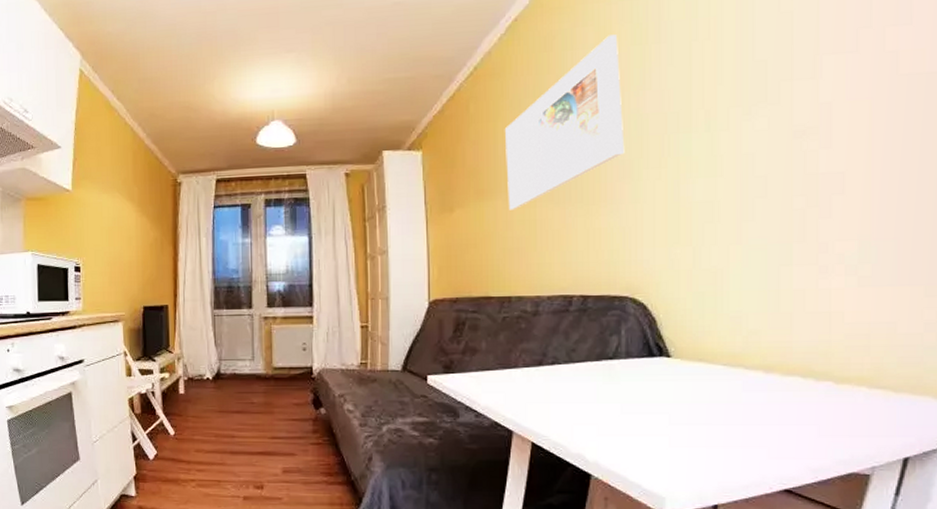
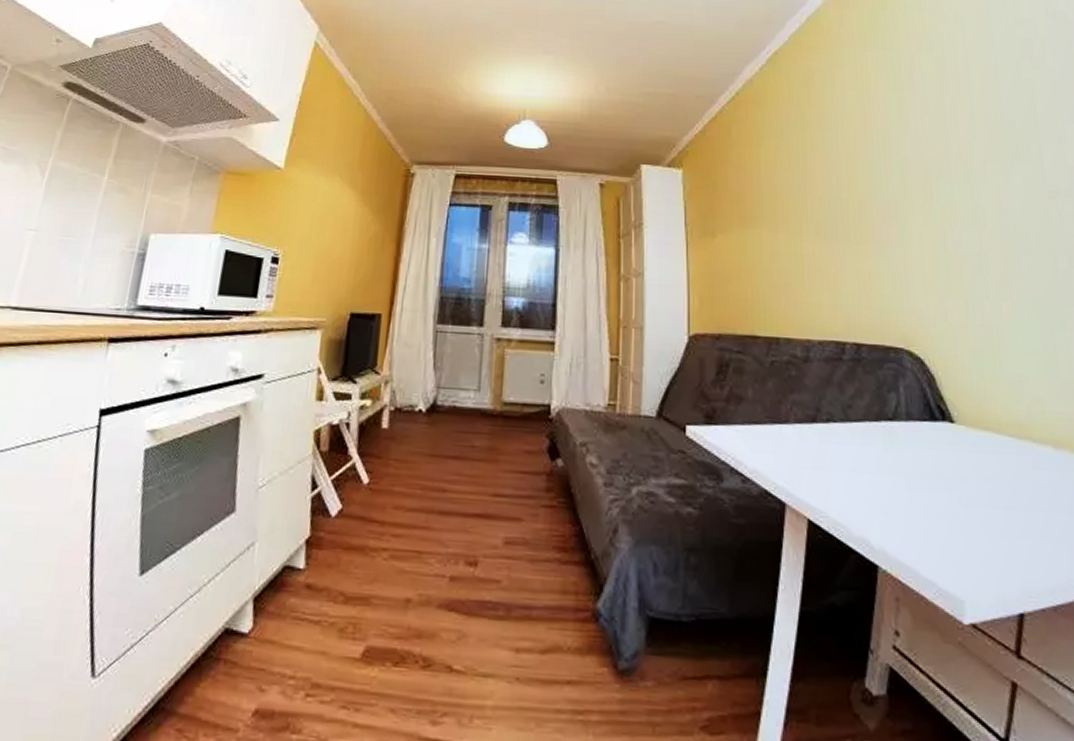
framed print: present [504,34,625,211] -> none [767,79,889,242]

